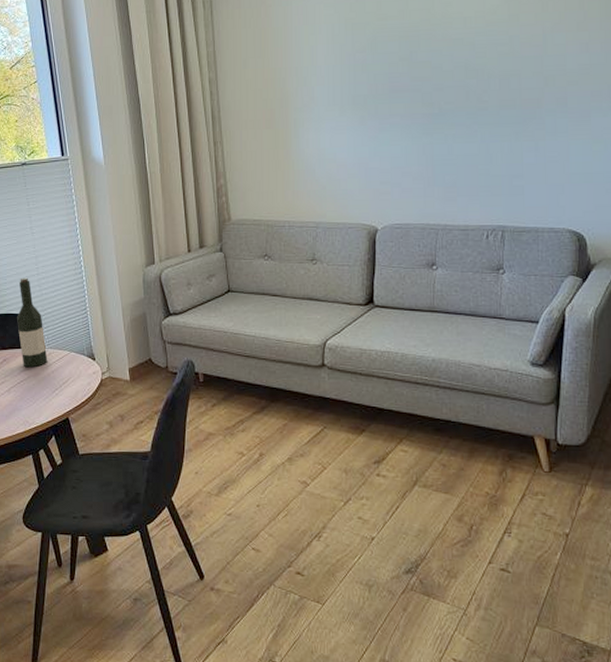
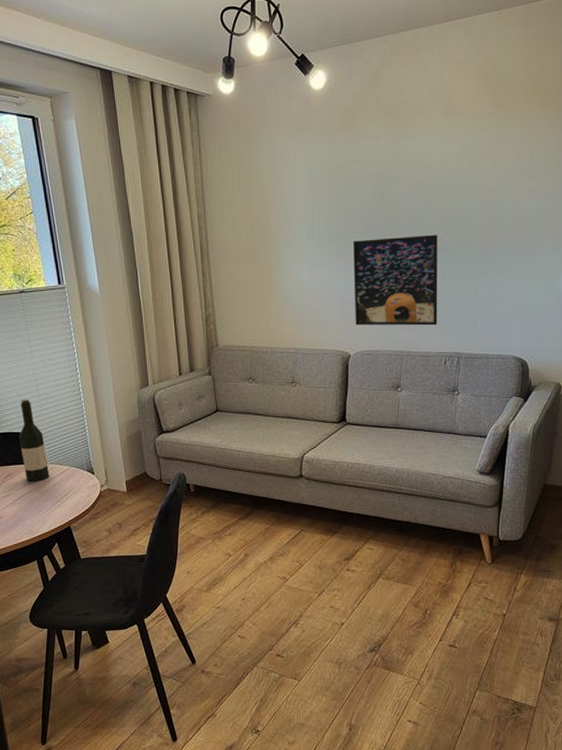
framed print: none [380,94,478,196] -> present [353,234,438,326]

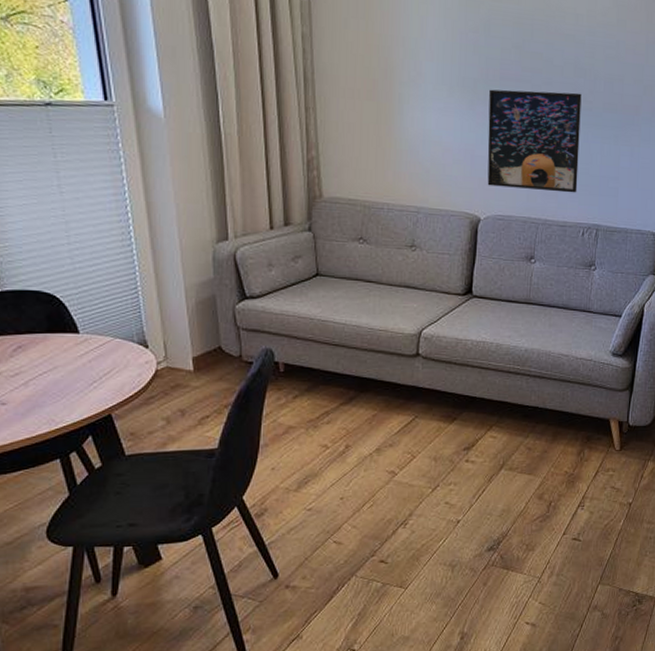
wine bottle: present [19,399,50,482] -> none [38,246,83,356]

